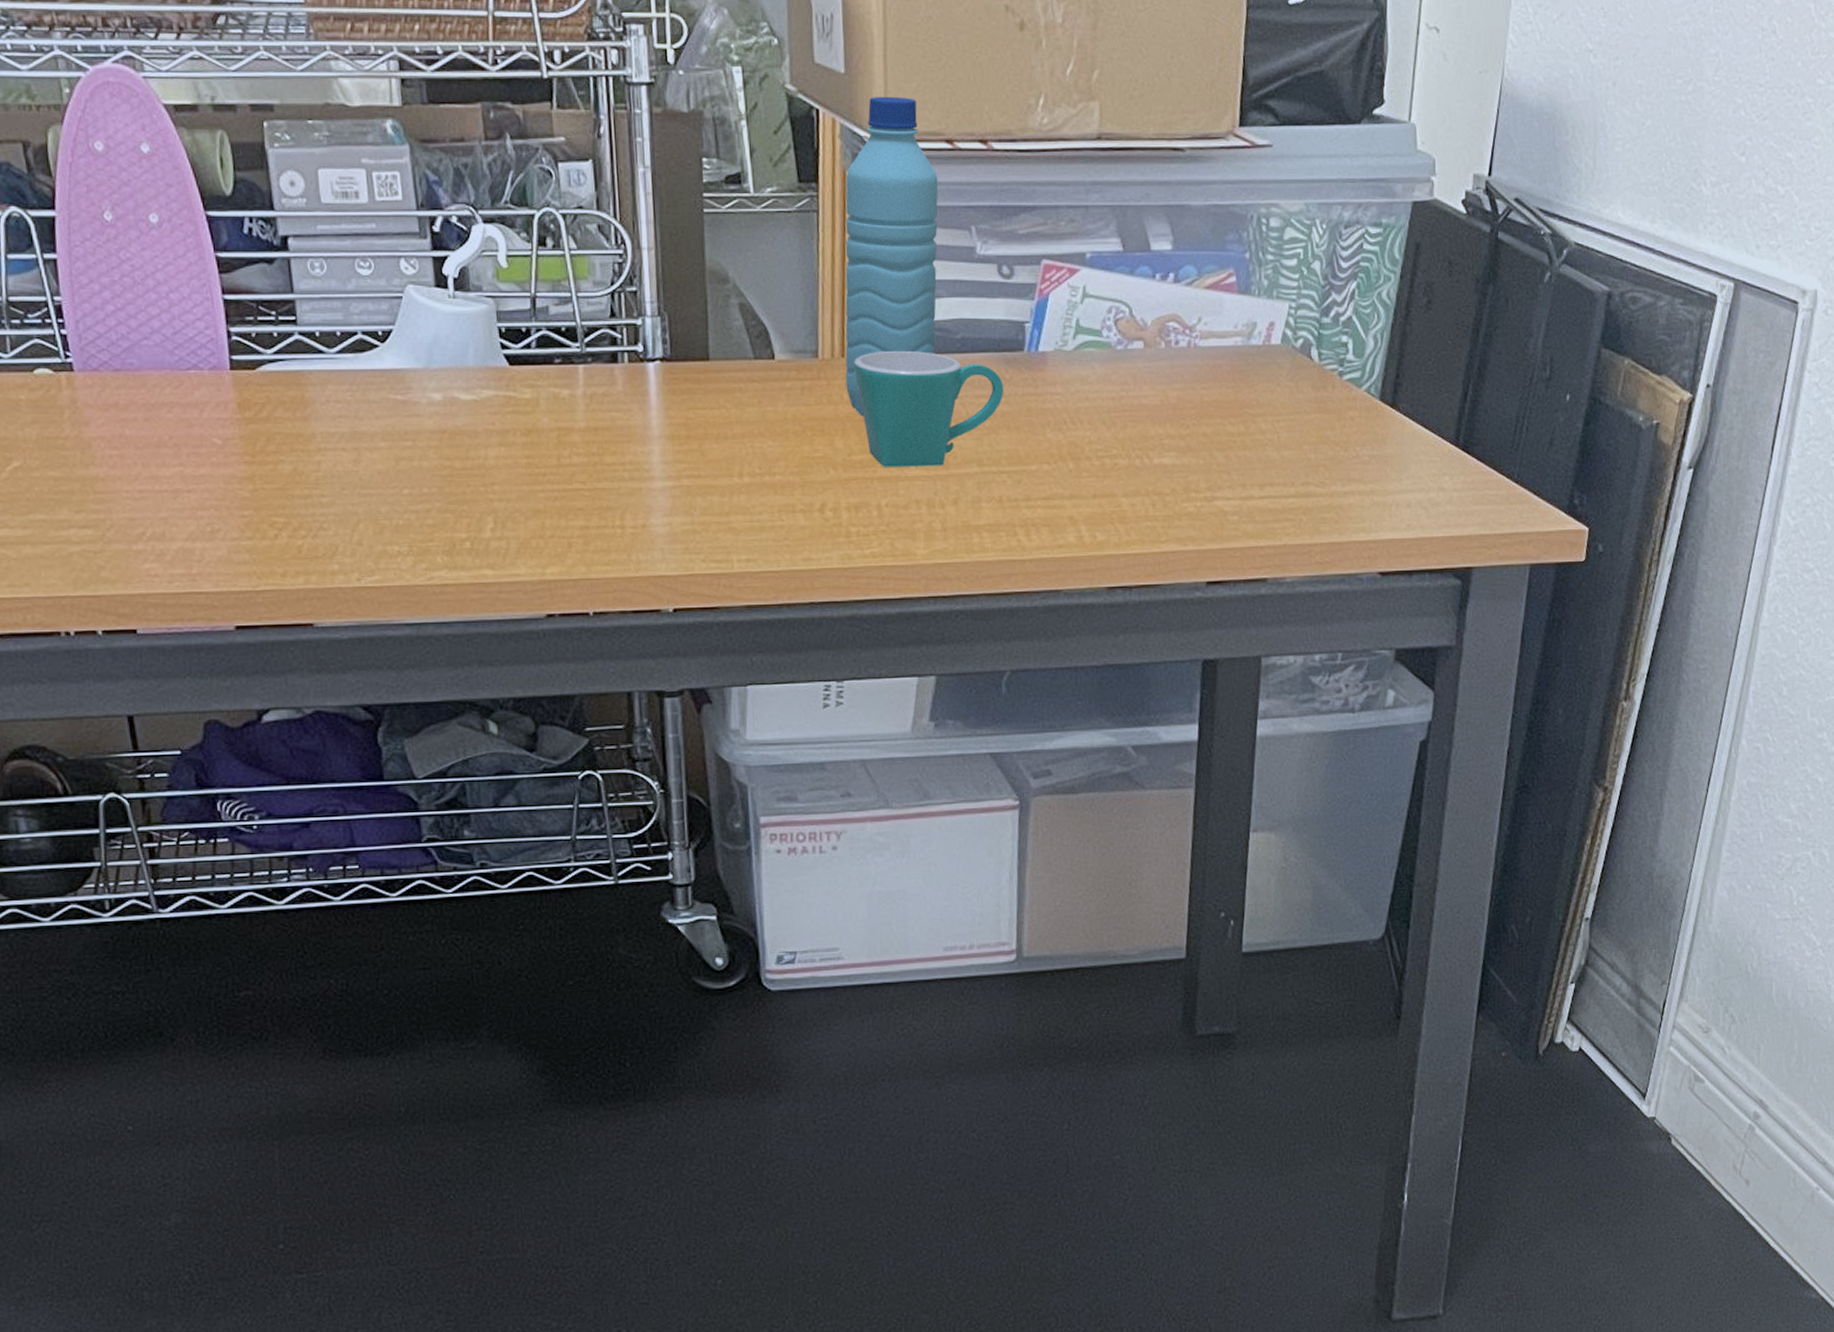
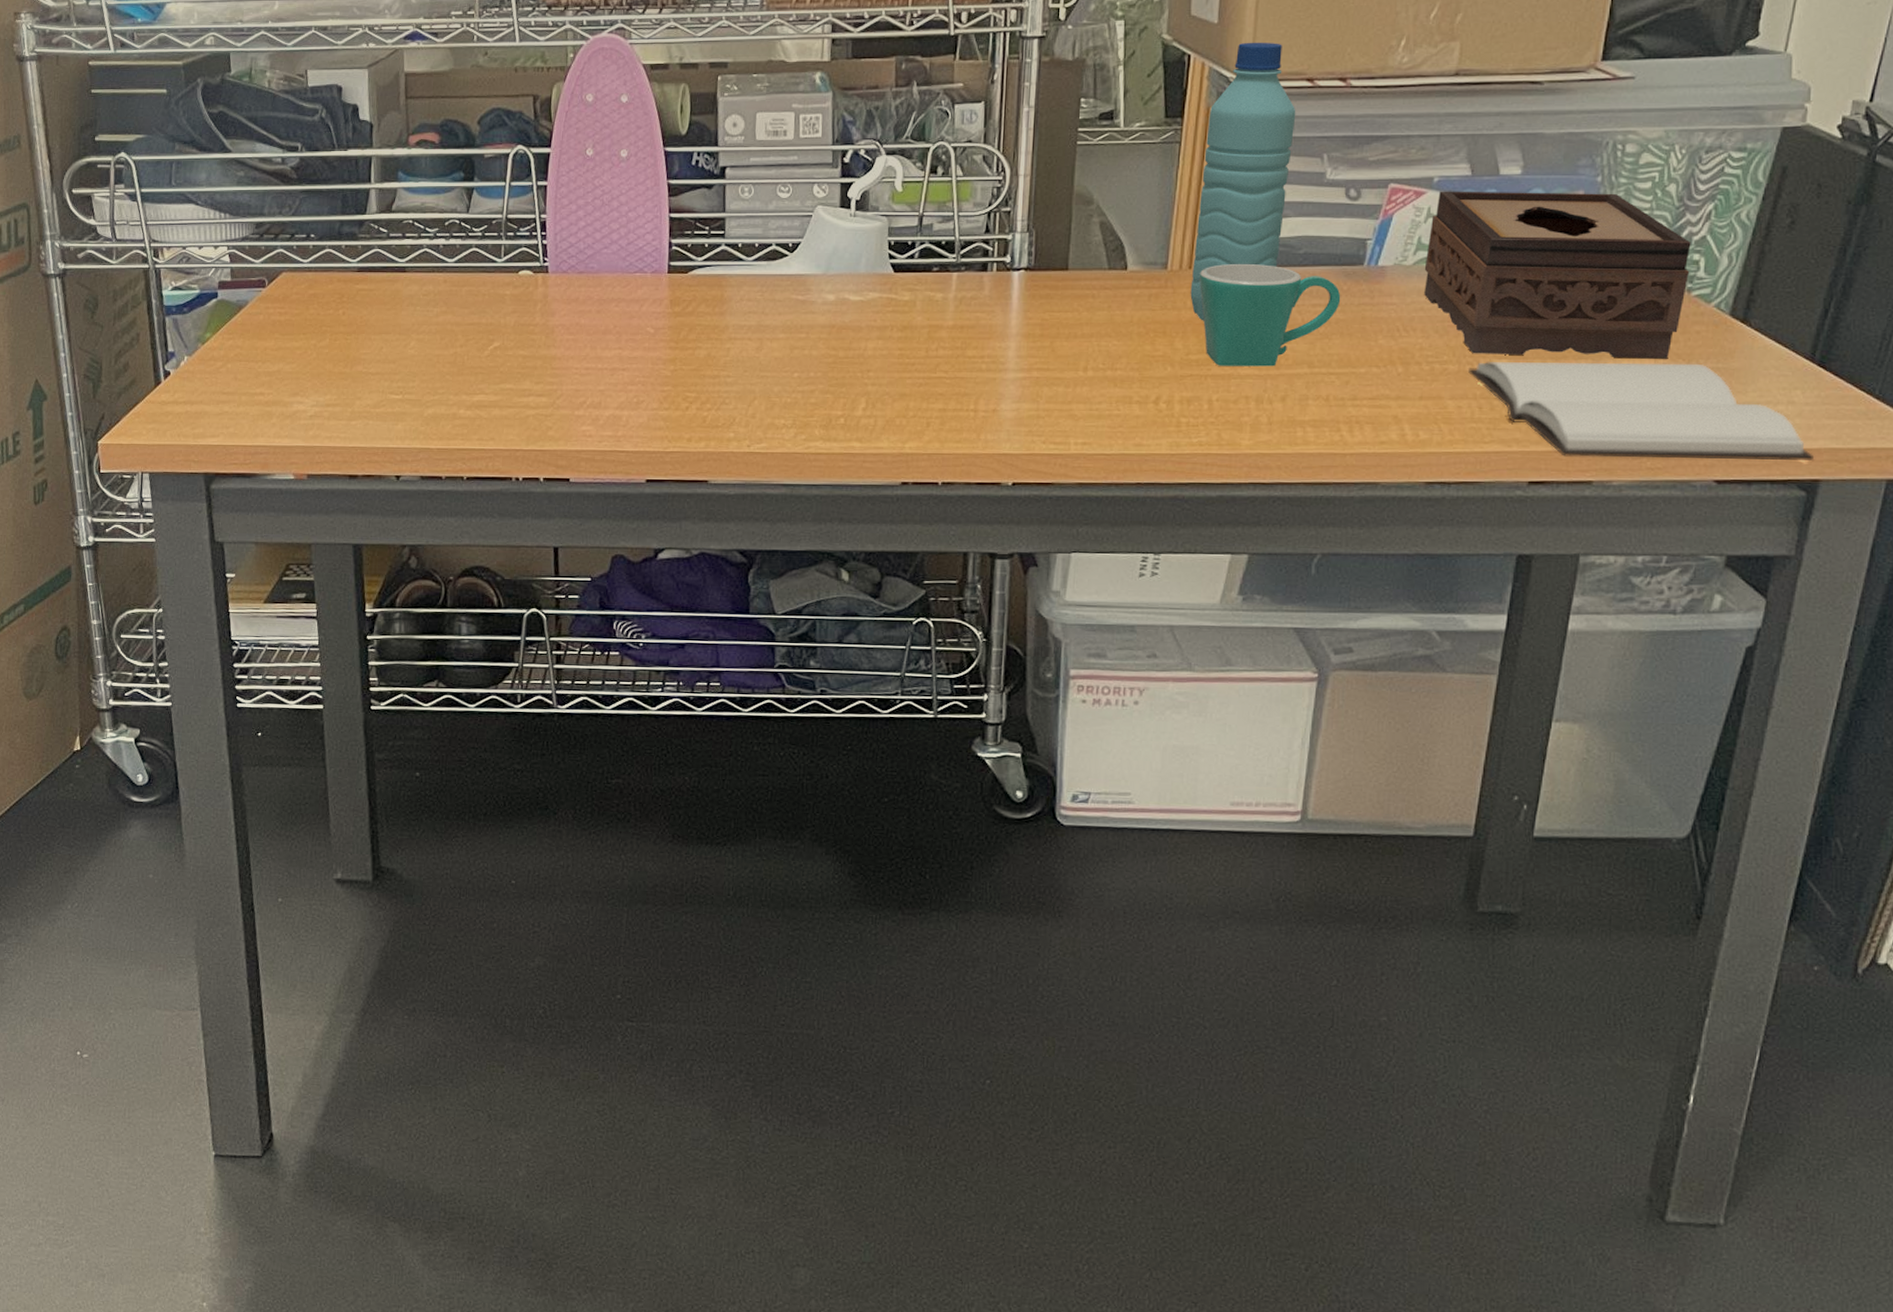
tissue box: none [1085,268,1339,448] -> present [1424,191,1691,359]
book: none [1138,451,1466,554] -> present [1468,361,1815,462]

